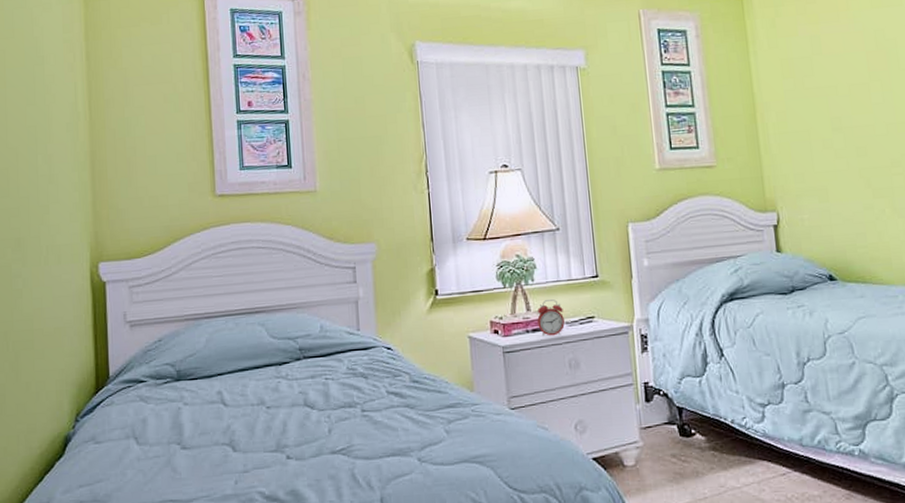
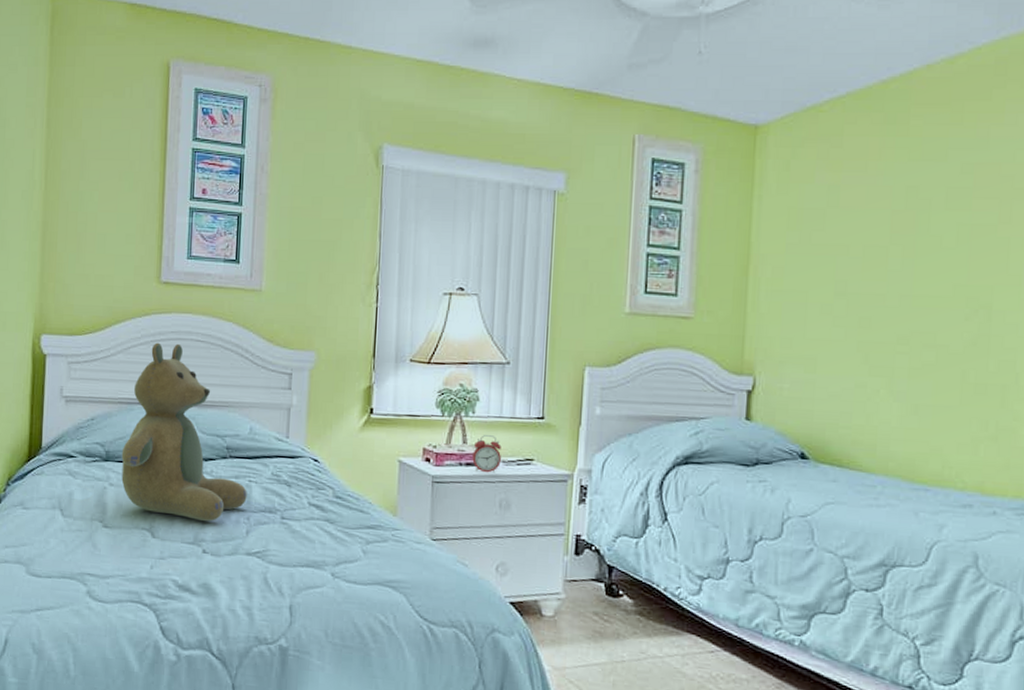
teddy bear: none [193,253,325,426] -> present [121,342,247,521]

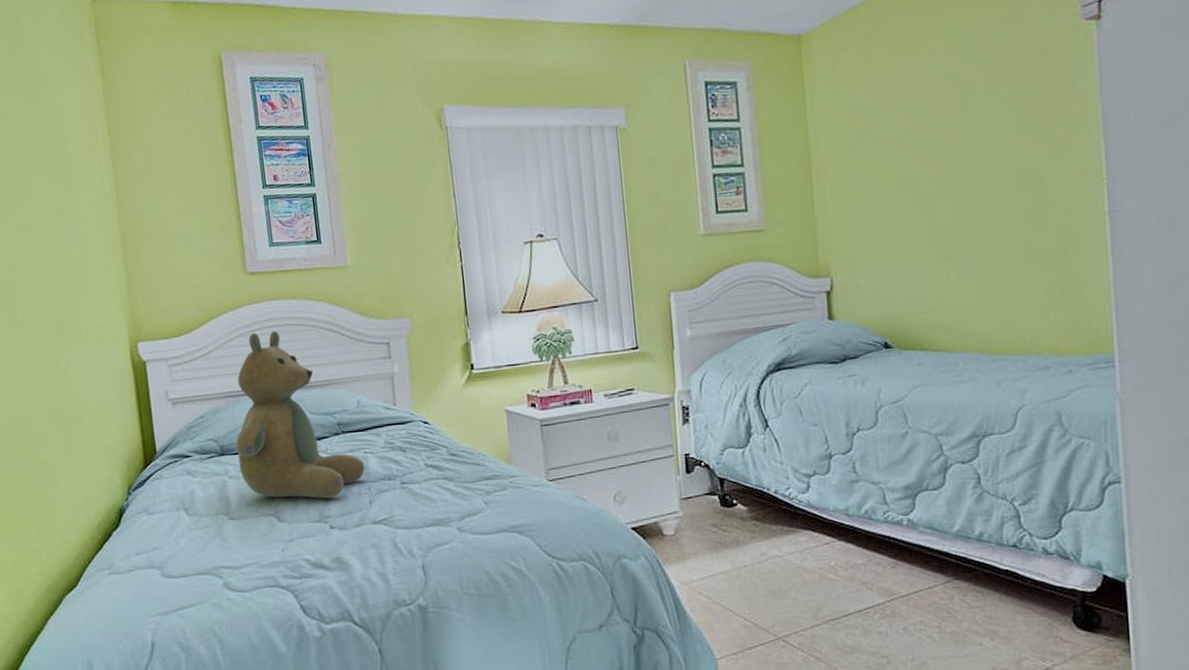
alarm clock: present [472,435,501,474] -> none [575,372,603,410]

